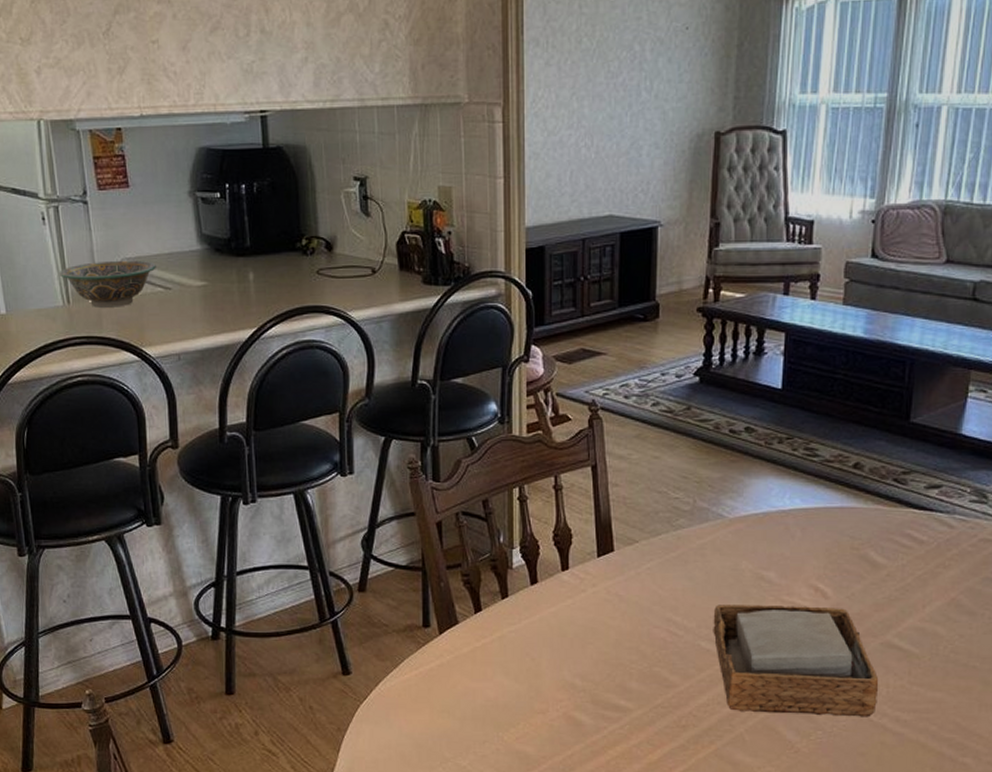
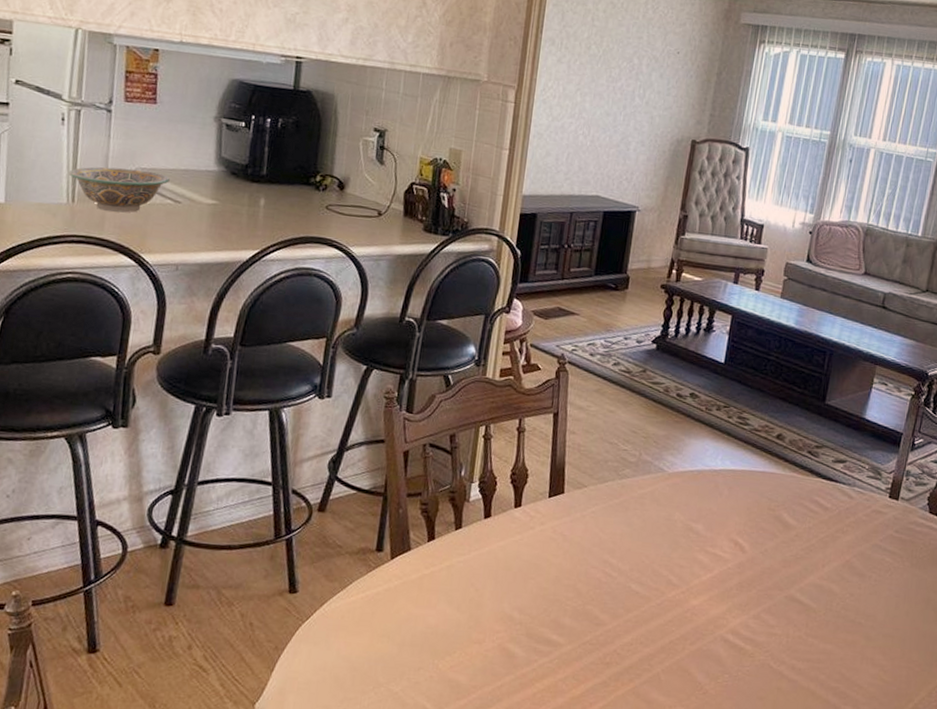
napkin holder: present [713,605,879,717] -> none [643,550,781,664]

